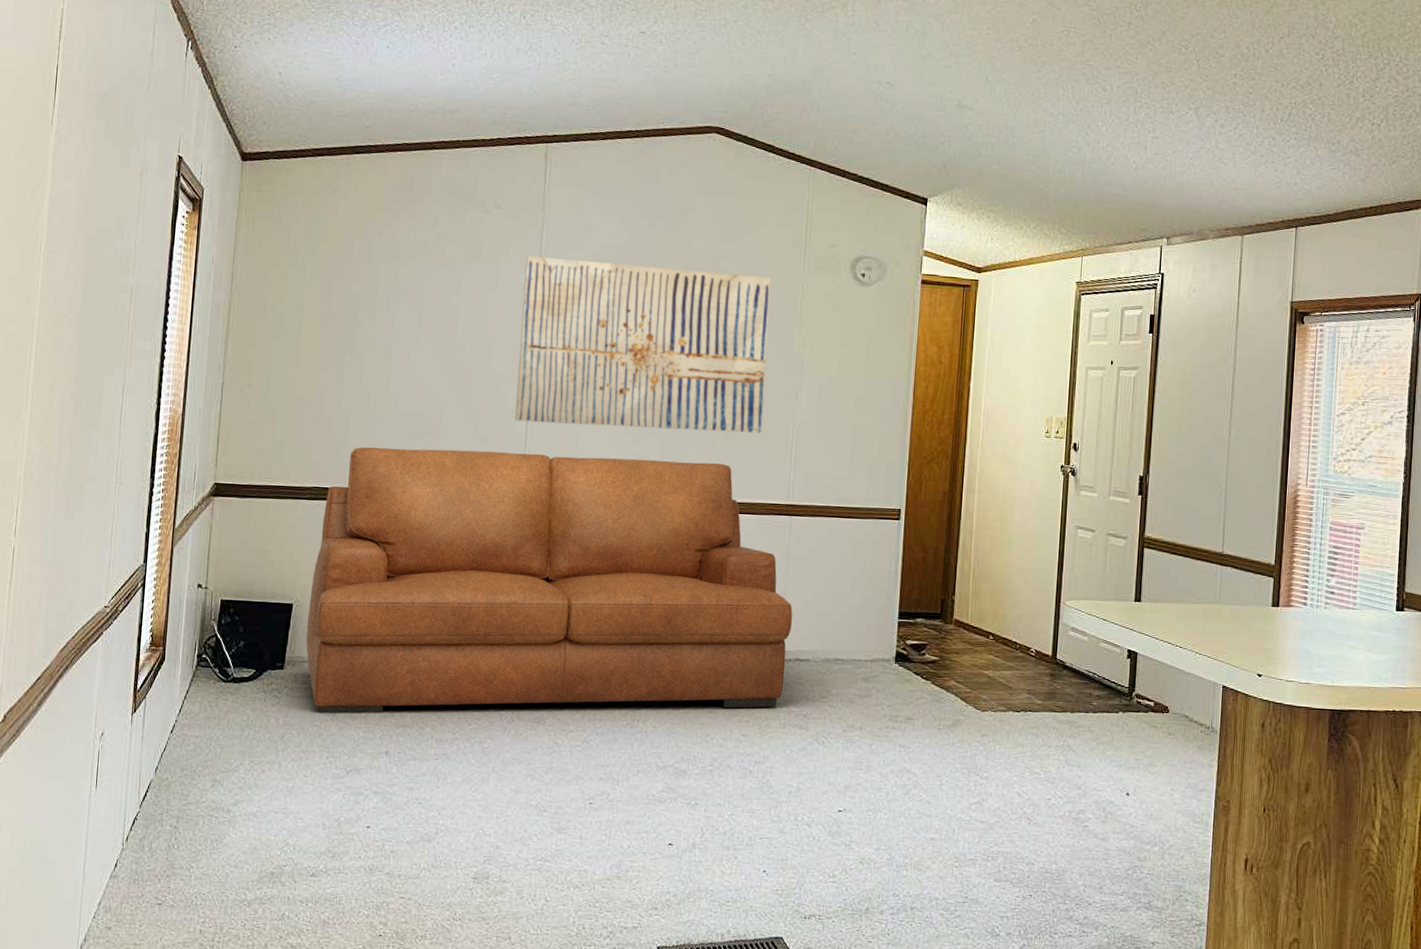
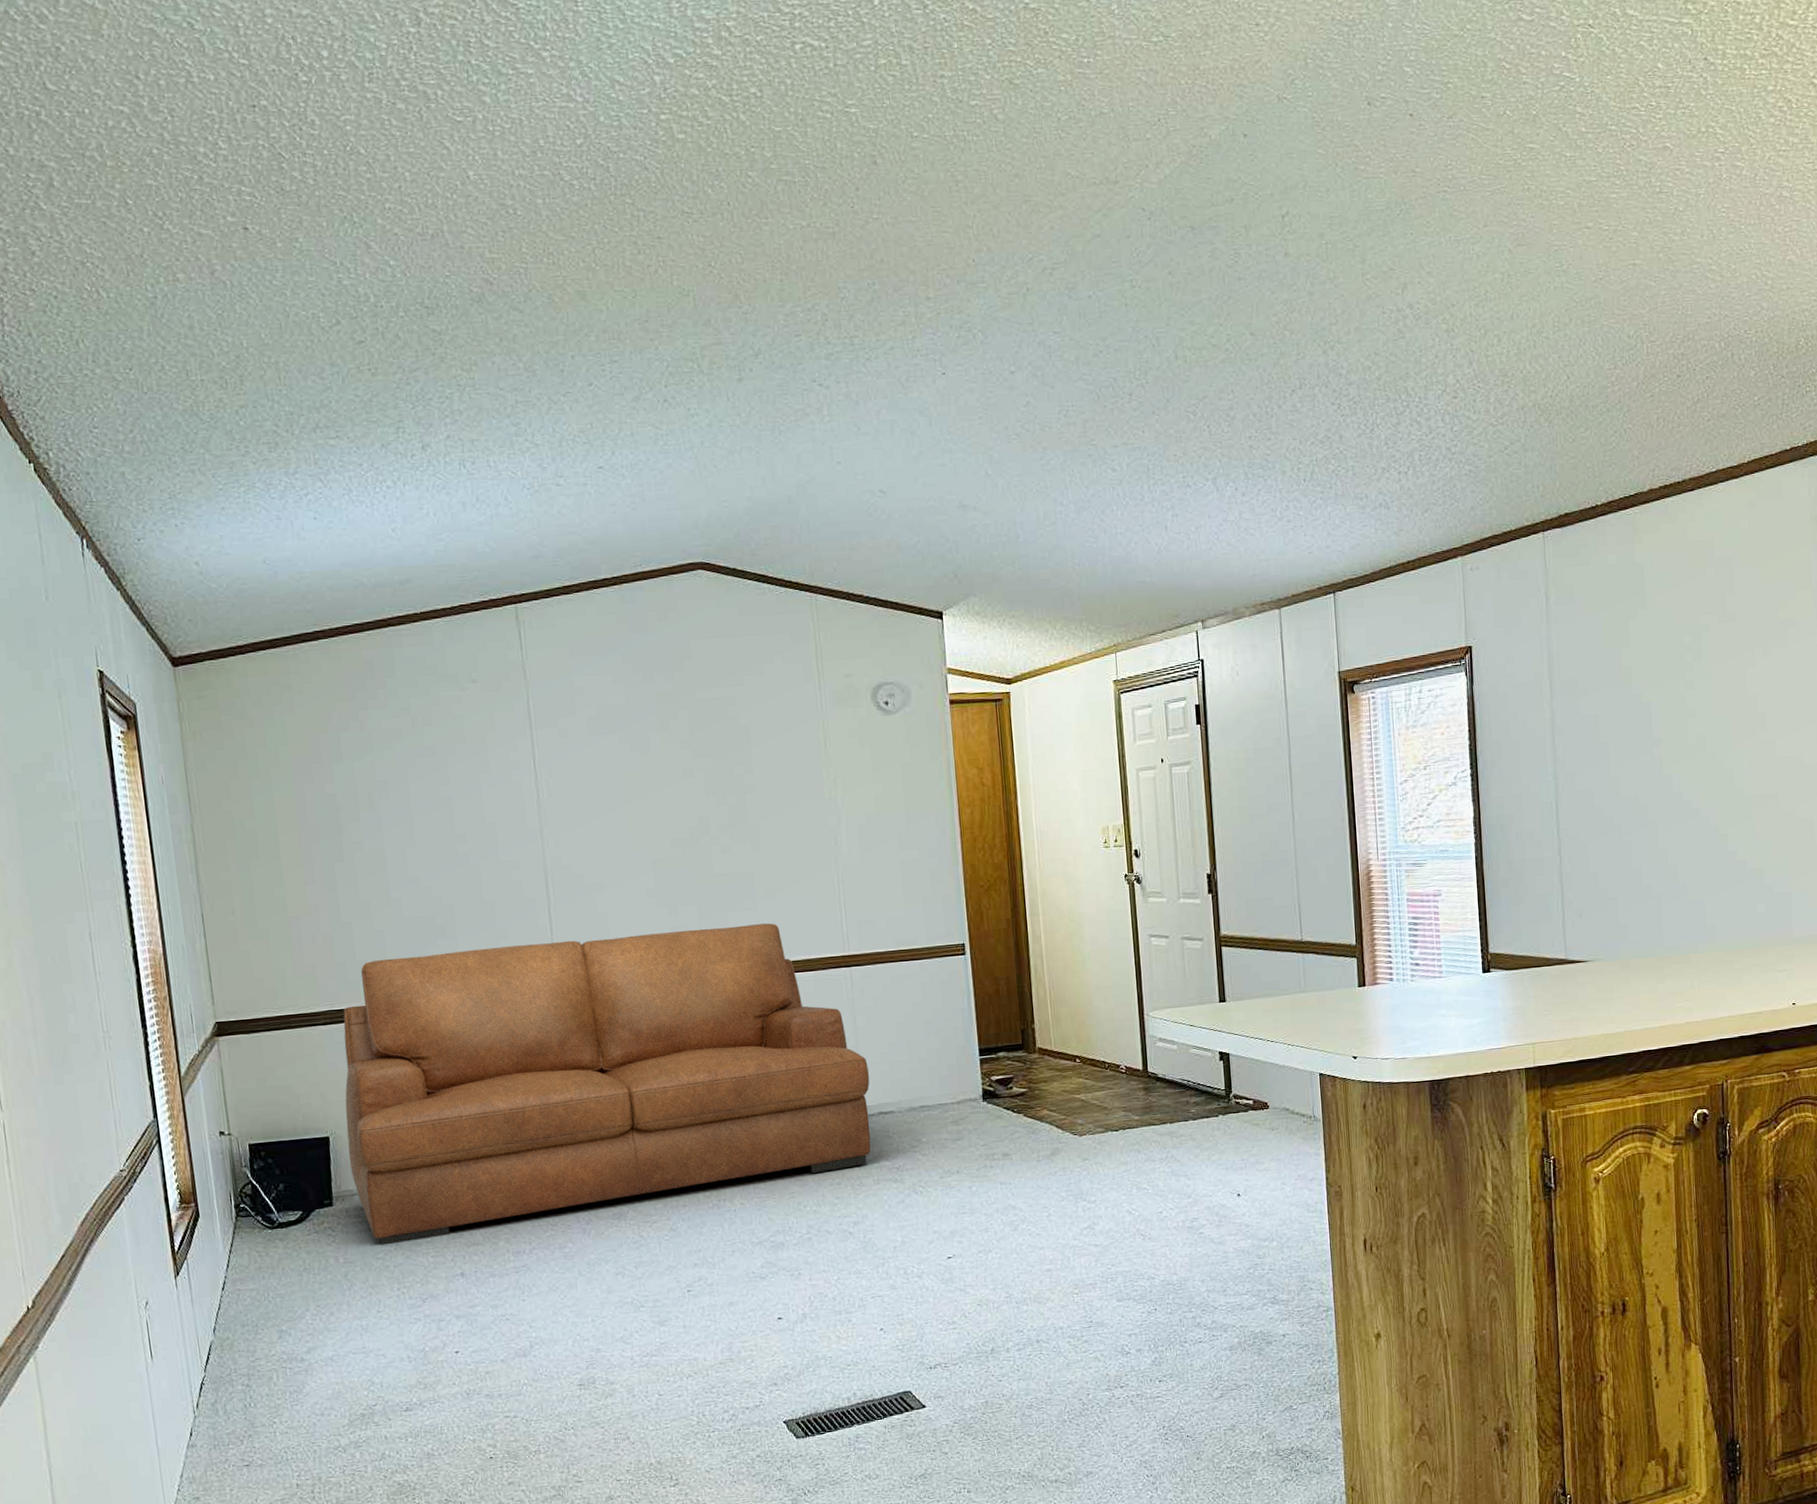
wall art: present [515,255,772,433] -> none [515,718,804,910]

